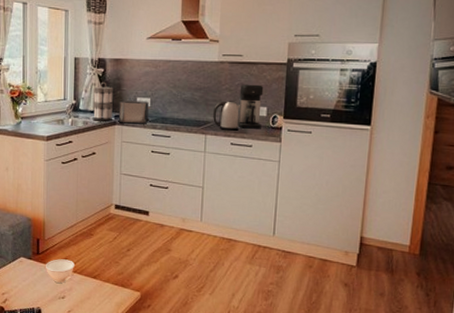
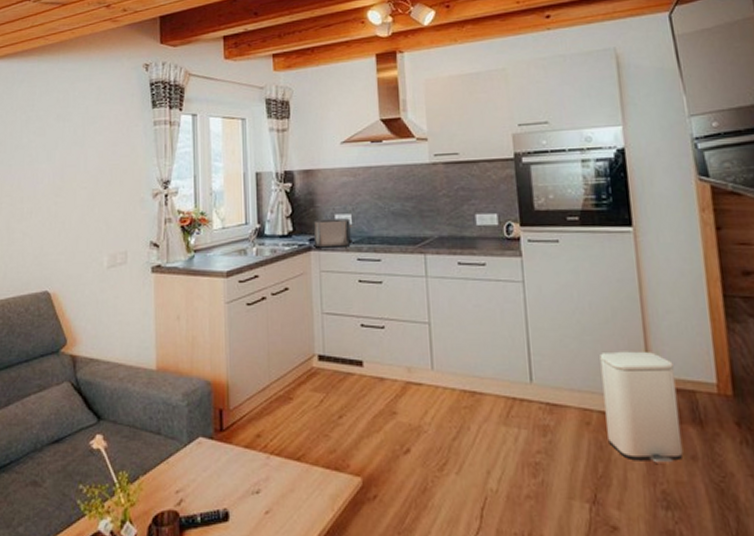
bowl: present [46,259,75,283] -> none [232,436,270,470]
spice rack: present [93,81,113,123] -> none [281,198,308,249]
kettle: present [213,101,240,131] -> none [431,209,466,247]
coffee maker: present [238,84,264,129] -> none [460,187,494,243]
pedal bin: none [323,217,381,297] -> present [600,351,684,463]

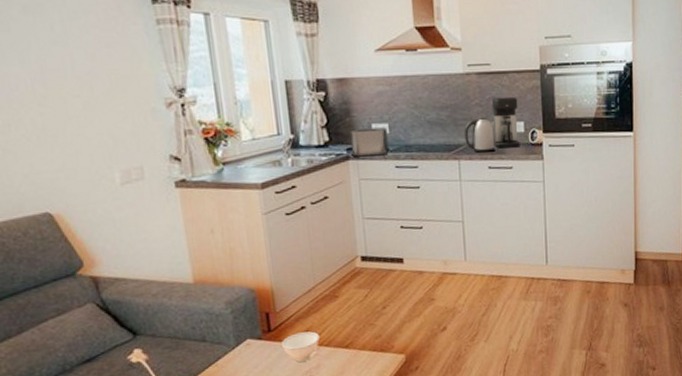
bowl: none [232,436,270,470] -> present [282,331,320,362]
kettle: none [431,209,466,247] -> present [464,118,495,153]
coffee maker: none [460,187,494,243] -> present [491,96,520,149]
pedal bin: present [600,351,684,463] -> none [601,233,655,316]

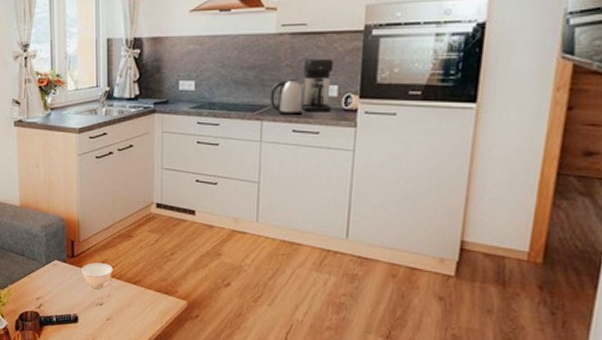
toaster: present [349,127,390,157] -> none [158,85,195,111]

